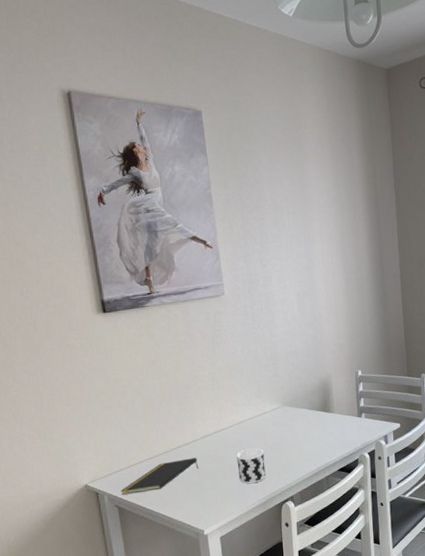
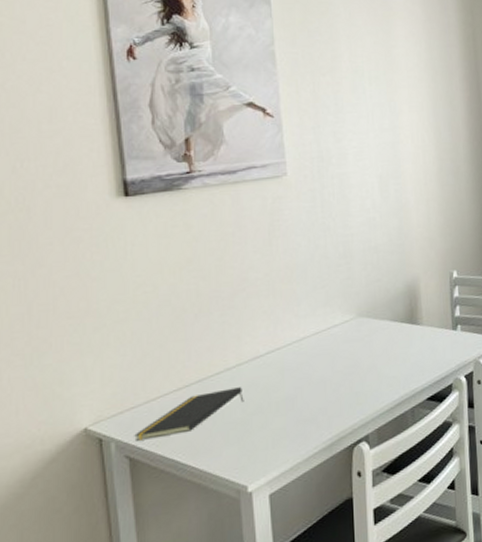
cup: present [236,448,266,484] -> none [295,372,334,421]

